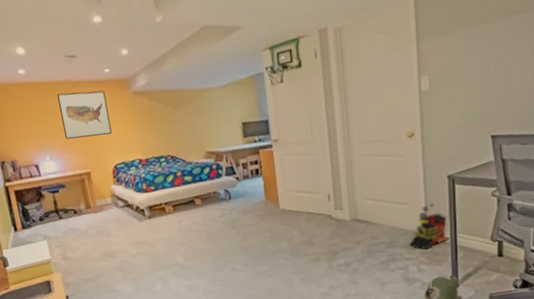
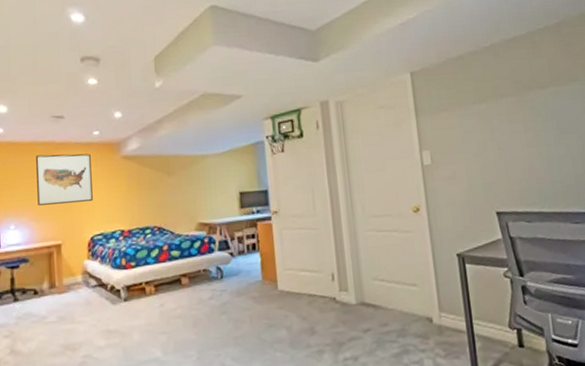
toy train: present [409,203,449,250] -> none [422,284,464,340]

